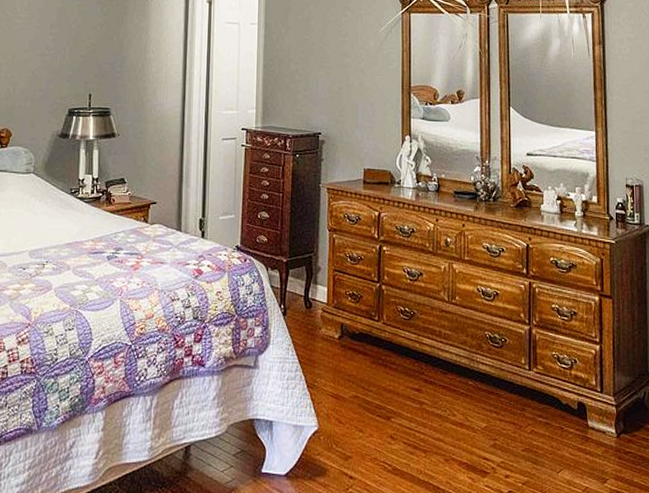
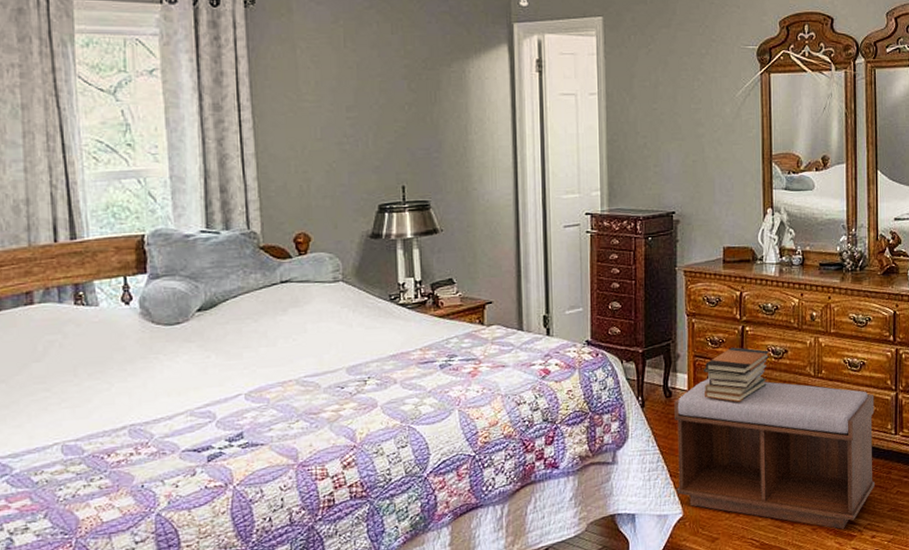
bench: none [312,294,508,464] -> present [674,378,875,529]
book stack: none [342,265,406,321] -> present [703,347,770,403]

